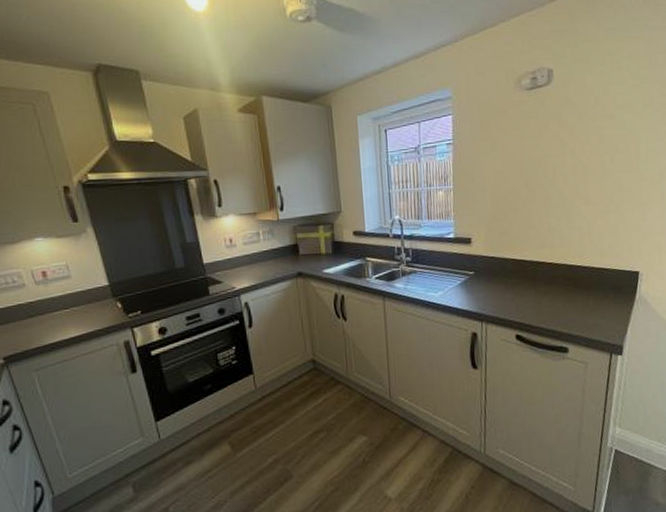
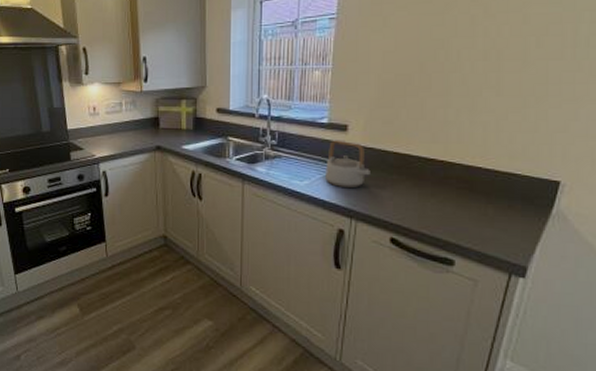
teapot: none [456,252,494,295] -> present [325,140,370,189]

